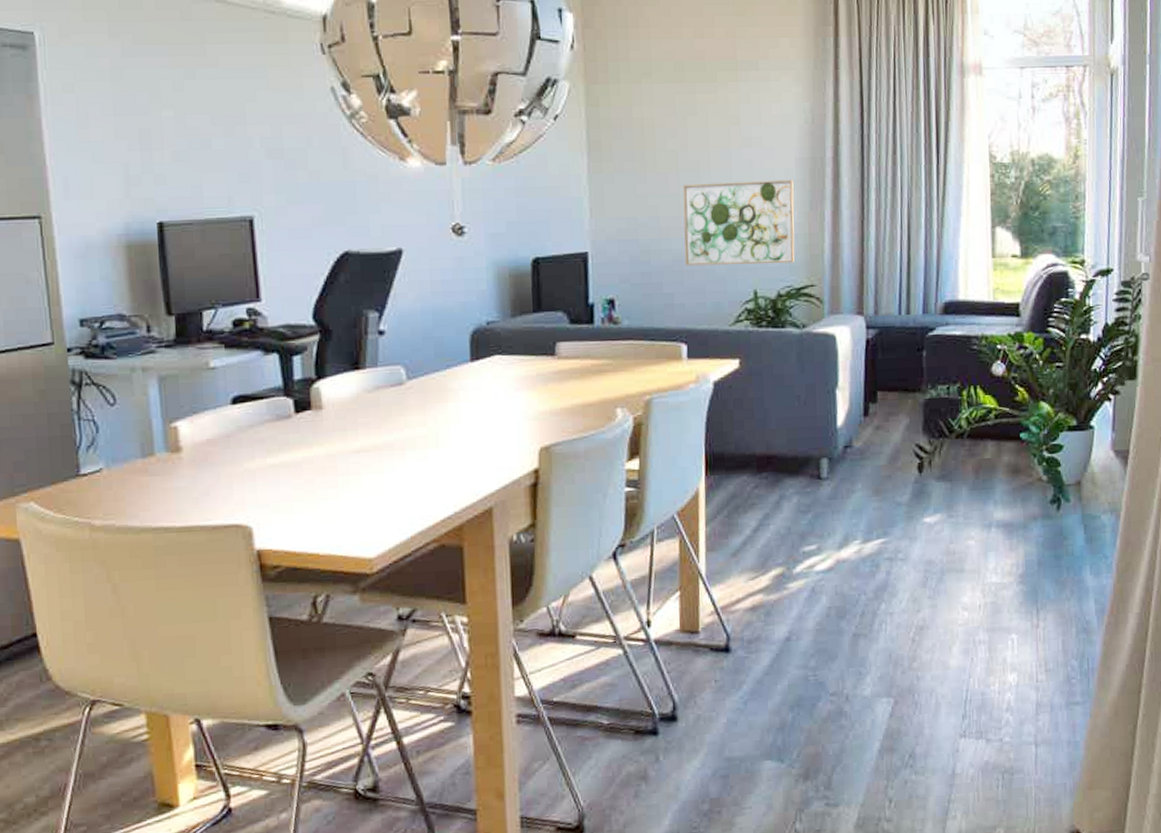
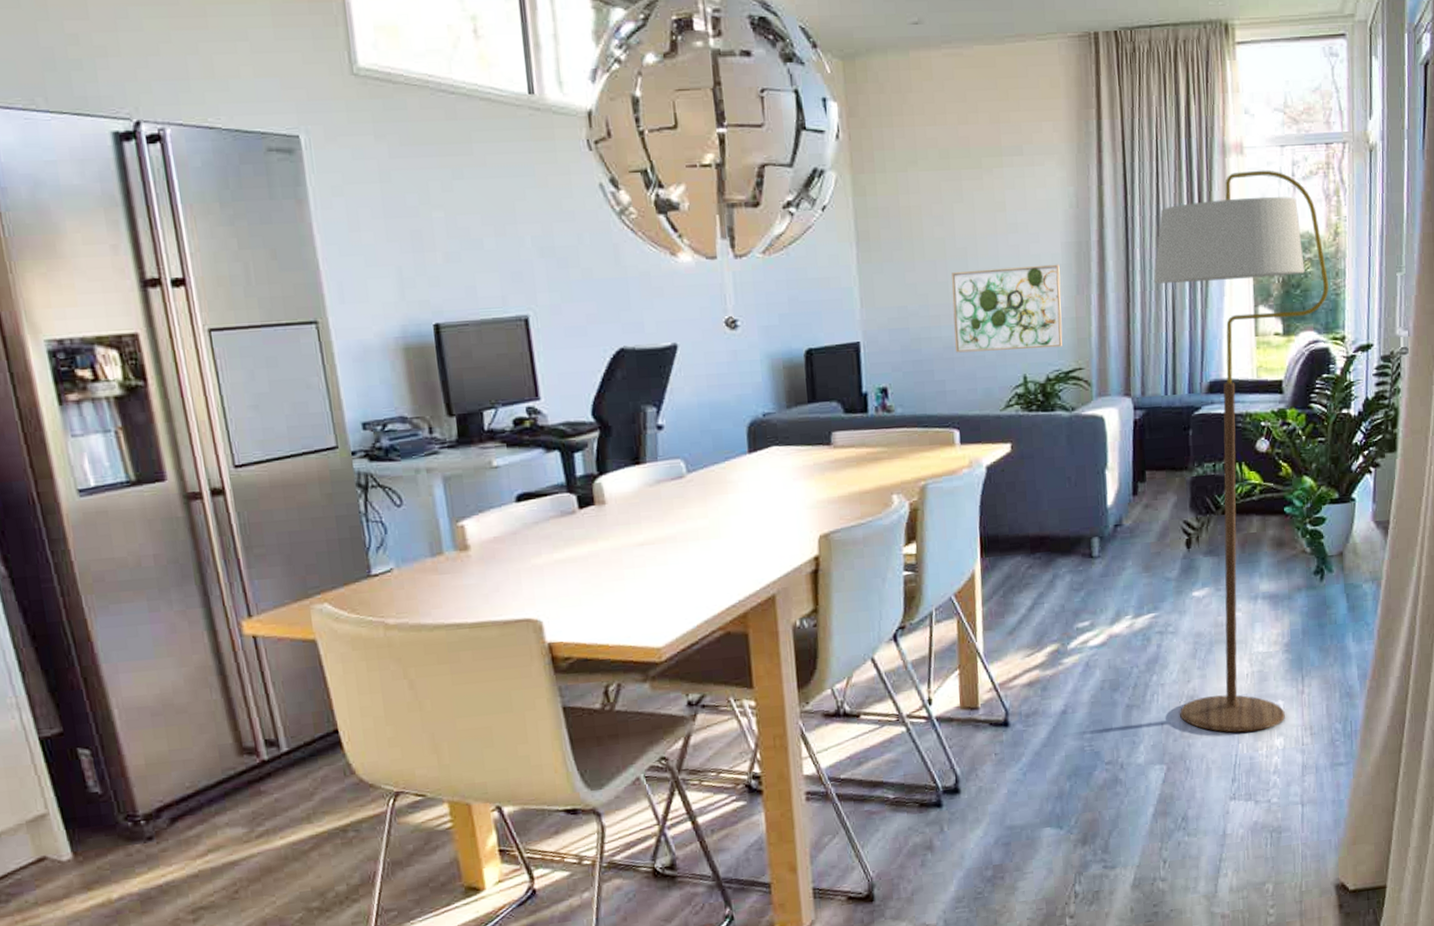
floor lamp: none [888,91,1068,667] -> present [1153,170,1329,733]

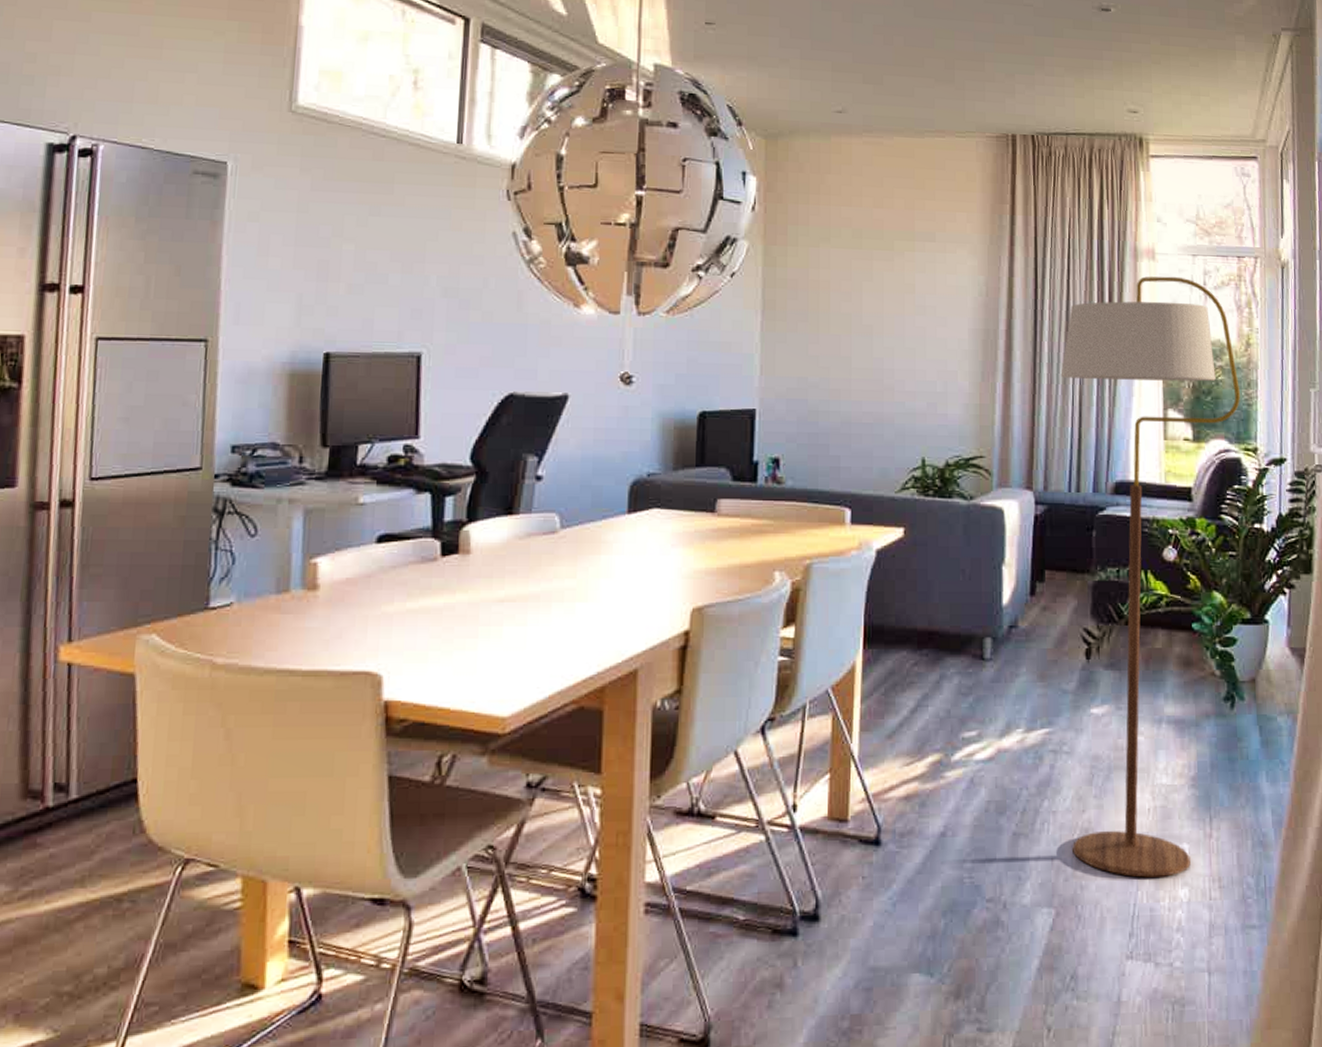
wall art: present [951,264,1063,353] -> none [853,348,966,433]

